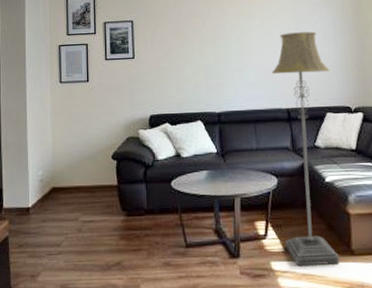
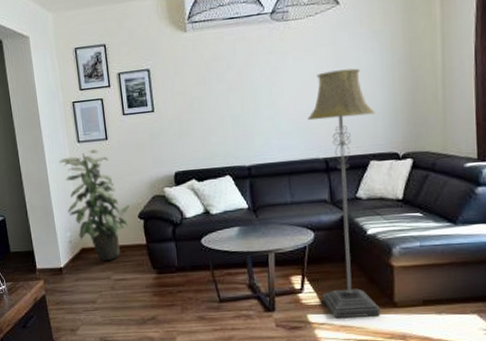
indoor plant: none [40,90,104,201] -> present [59,149,130,261]

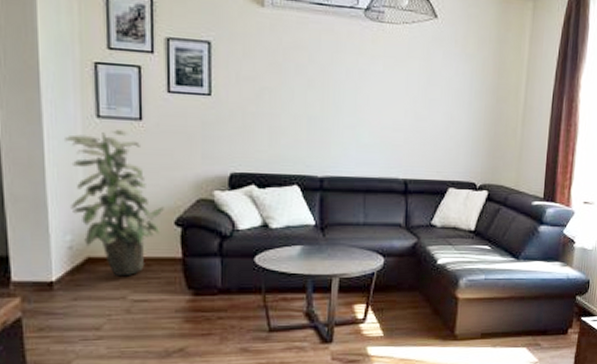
floor lamp: present [307,68,381,319] -> none [385,86,459,352]

